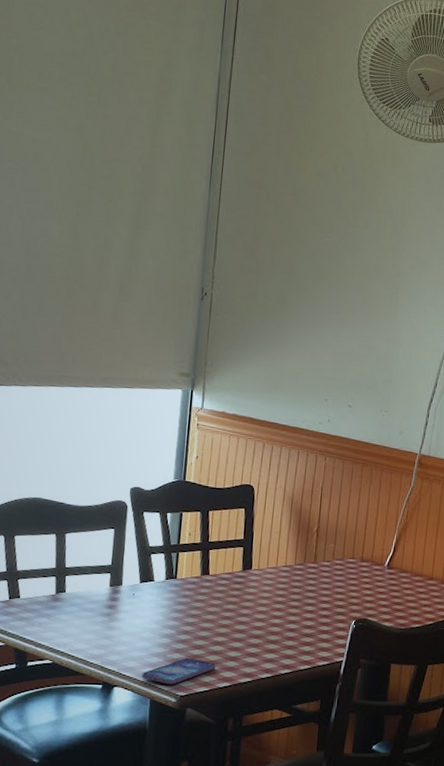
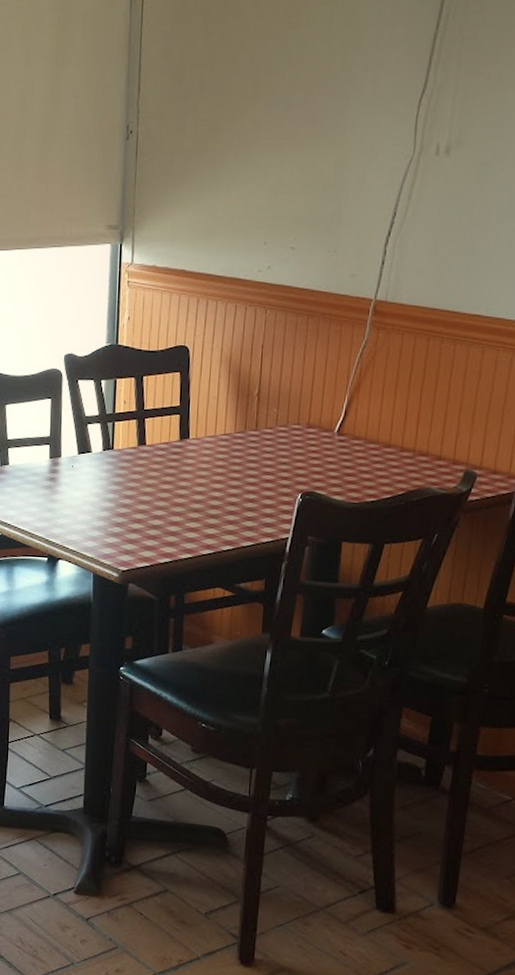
smartphone: present [142,657,216,685] -> none [84,531,156,559]

